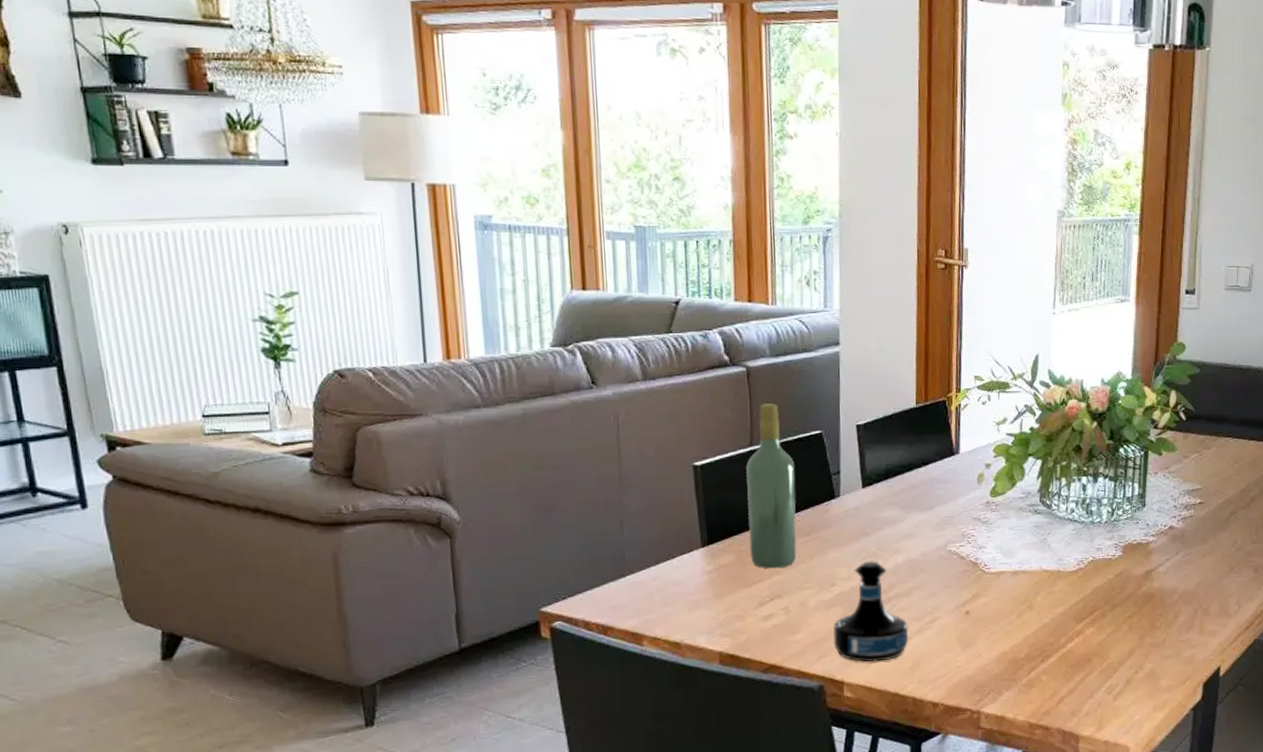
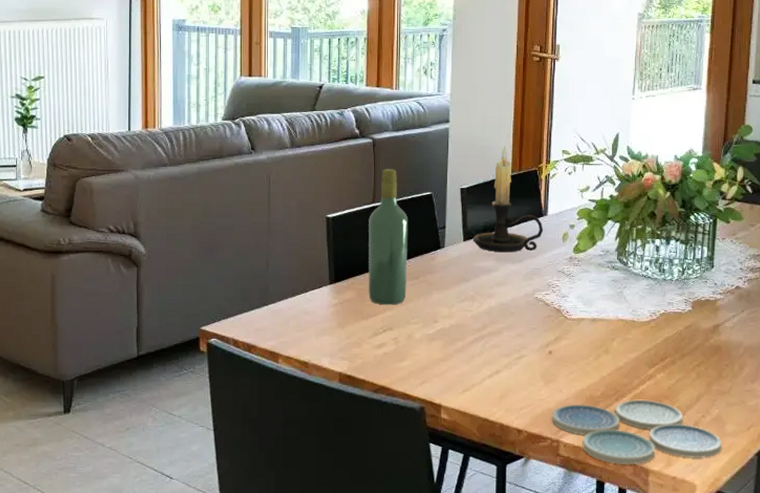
tequila bottle: present [832,560,909,663] -> none [434,302,499,390]
candle holder: none [873,372,956,500] -> present [472,146,544,253]
drink coaster: none [971,658,1157,733] -> present [552,399,722,465]

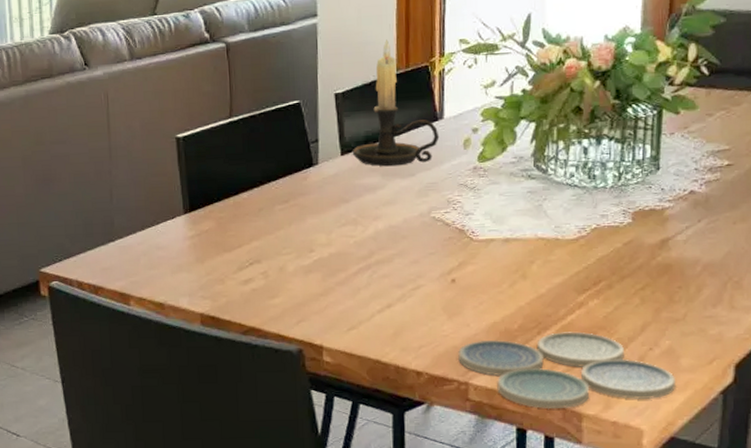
wine bottle: present [369,169,408,305] -> none [226,76,275,235]

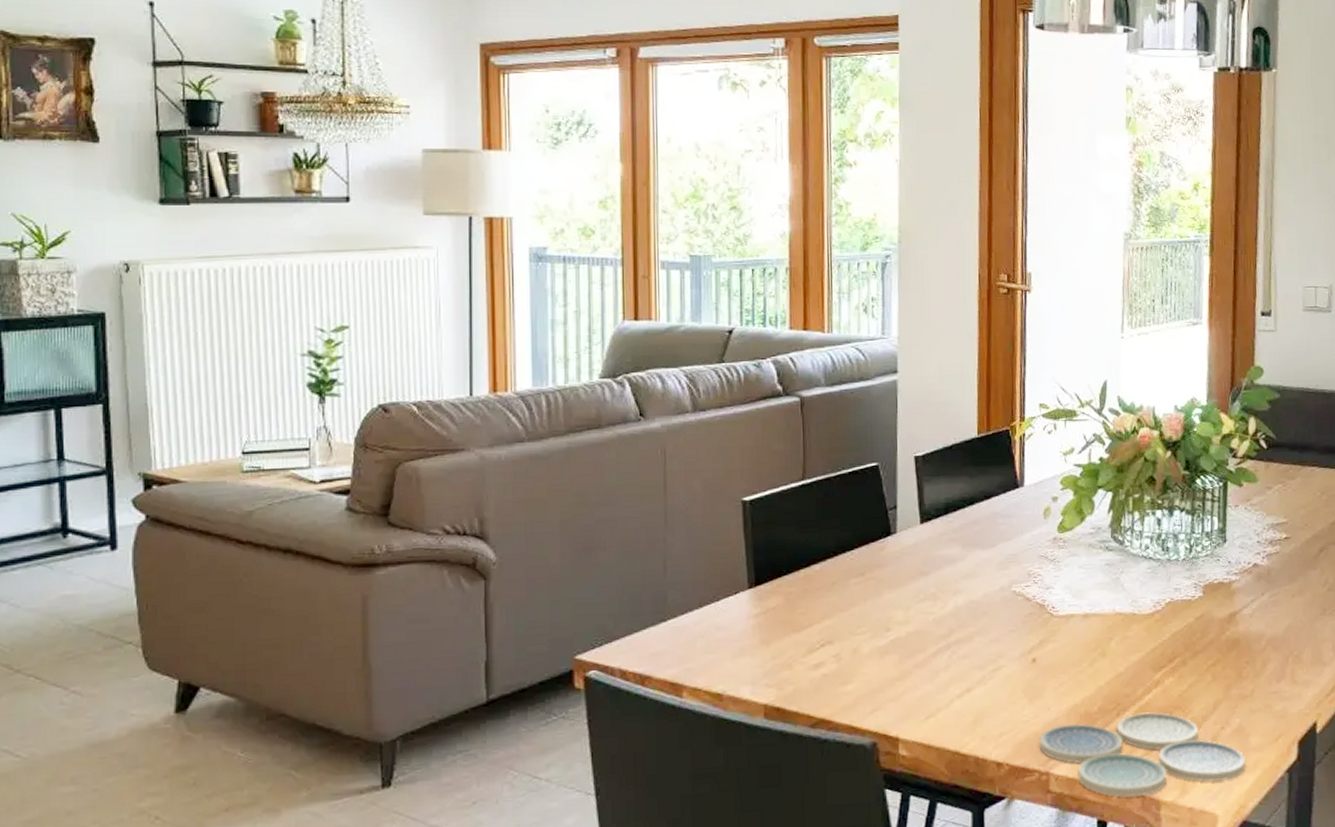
candle holder: present [352,39,440,167] -> none [932,401,1020,537]

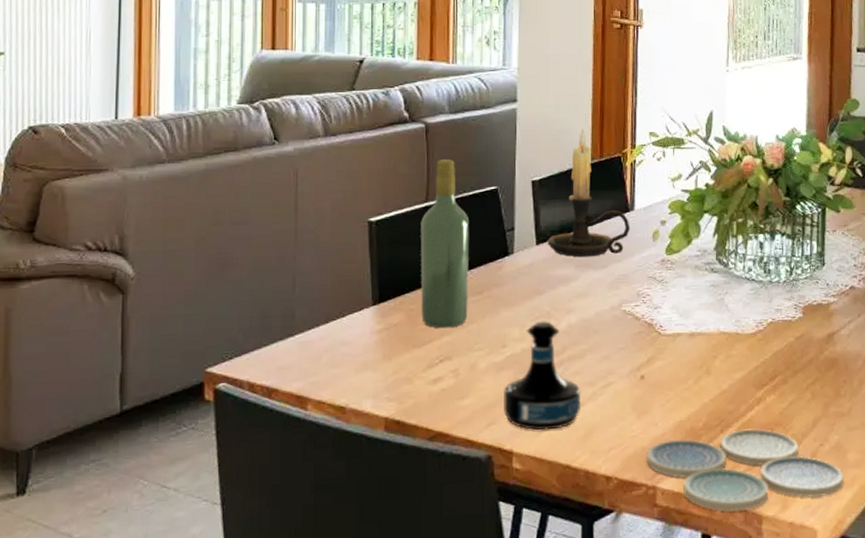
wine bottle: none [798,435,850,612] -> present [421,159,470,329]
tequila bottle: none [887,602,970,717] -> present [502,320,581,431]
candle holder: none [932,401,1020,537] -> present [547,128,631,258]

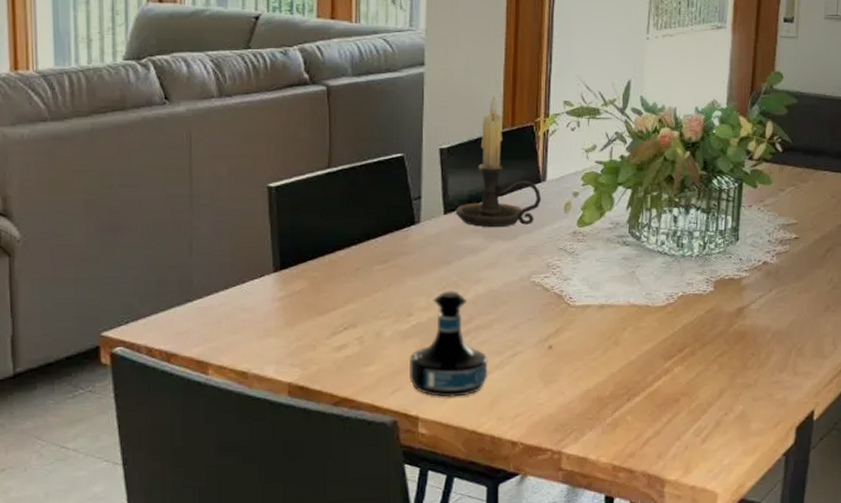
wine bottle: present [421,159,470,329] -> none [323,124,375,297]
drink coaster: present [646,428,845,513] -> none [552,398,747,476]

